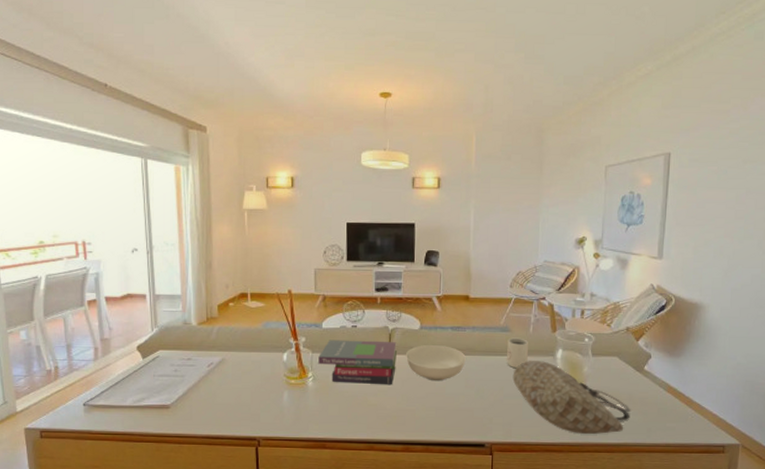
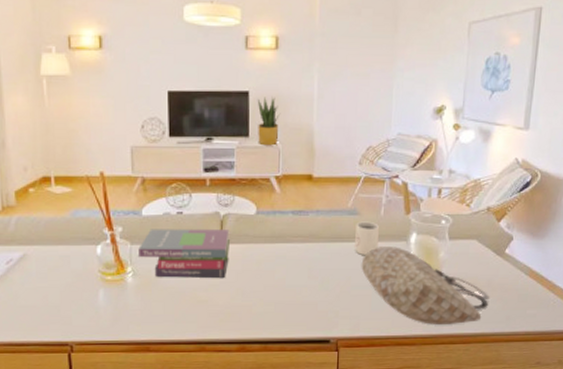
bowl: present [405,344,467,380] -> none [239,231,310,272]
planter: none [421,228,442,270] -> present [257,97,281,146]

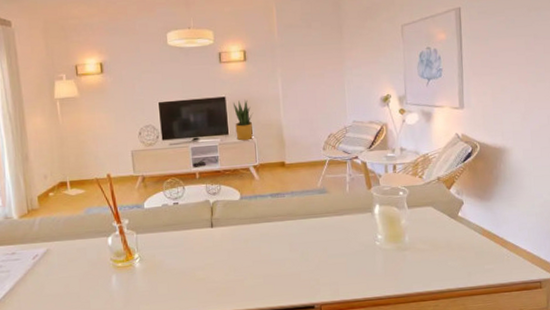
books: present [138,228,230,279] -> none [143,215,221,261]
mug: present [354,221,380,256] -> none [326,198,348,229]
handbag: present [361,247,490,324] -> none [334,218,450,285]

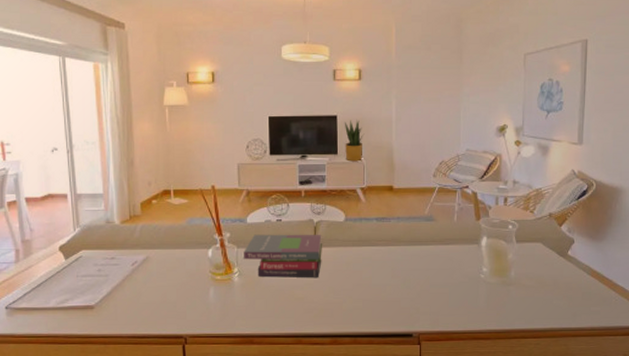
books: none [143,215,221,261] -> present [244,234,322,278]

